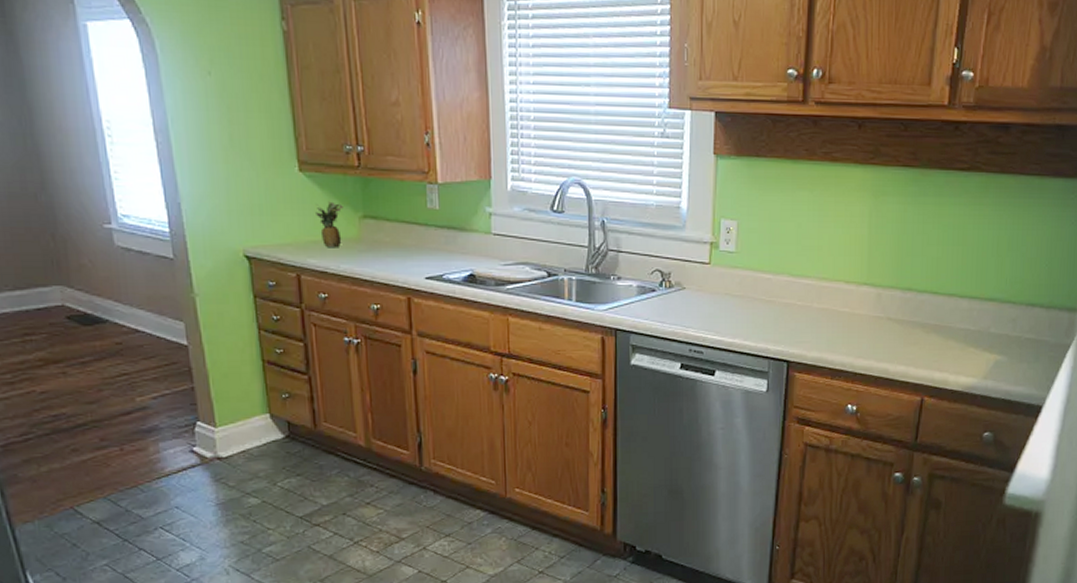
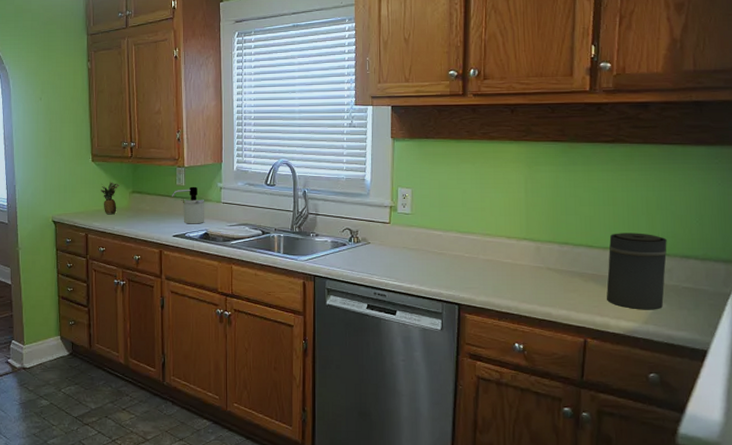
soap dispenser: none [420,211,469,263] -> present [171,186,205,224]
cylinder: none [948,277,1014,364] -> present [606,233,667,310]

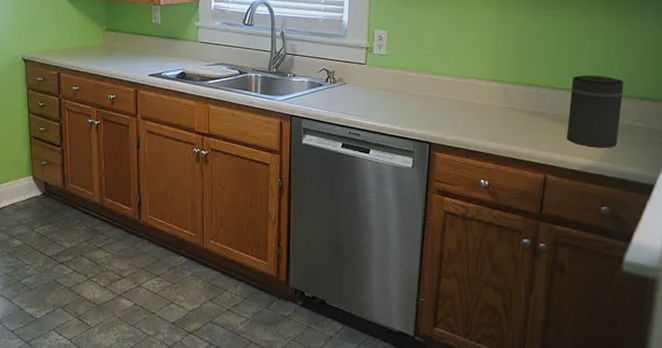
fruit: present [101,182,119,215] -> none [73,19,93,53]
soap dispenser: present [171,186,205,224] -> none [147,25,182,64]

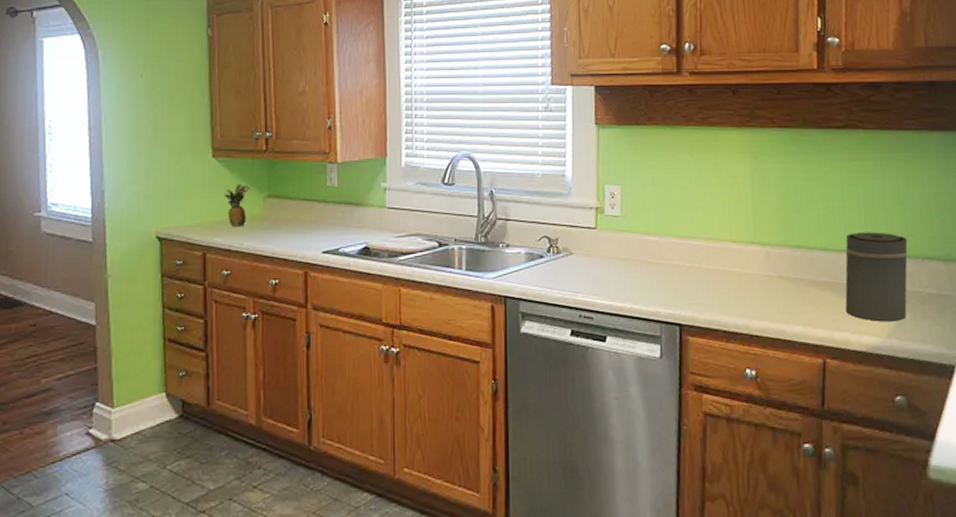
fruit: none [73,19,93,53] -> present [224,183,250,227]

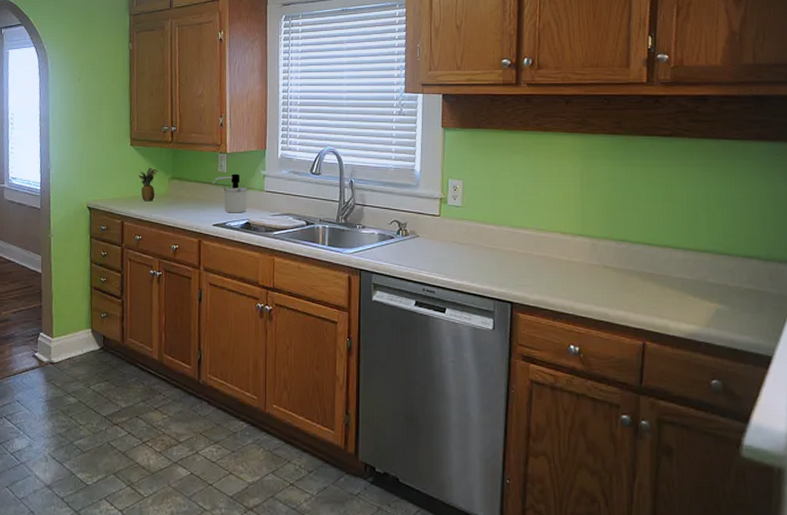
soap dispenser: none [319,187,365,237] -> present [212,174,248,213]
cylinder: present [845,232,908,322] -> none [666,230,729,313]

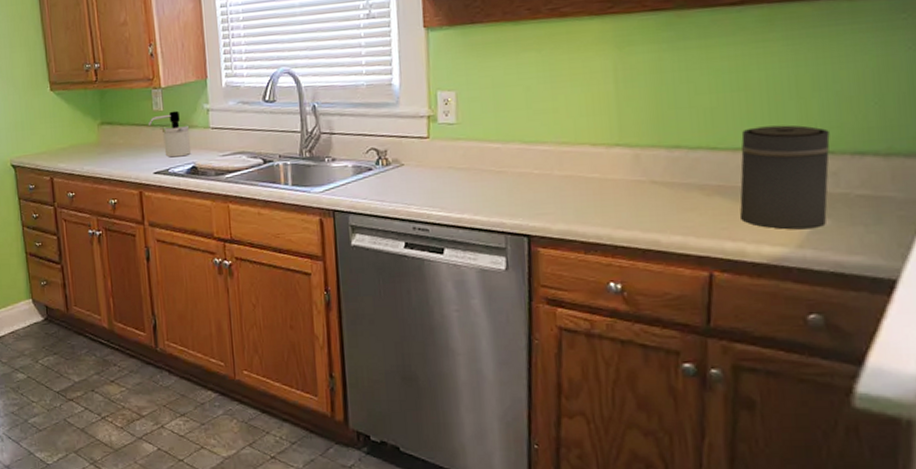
fruit: present [139,167,158,202] -> none [64,113,85,153]
cylinder: none [666,230,729,313] -> present [739,125,830,230]

